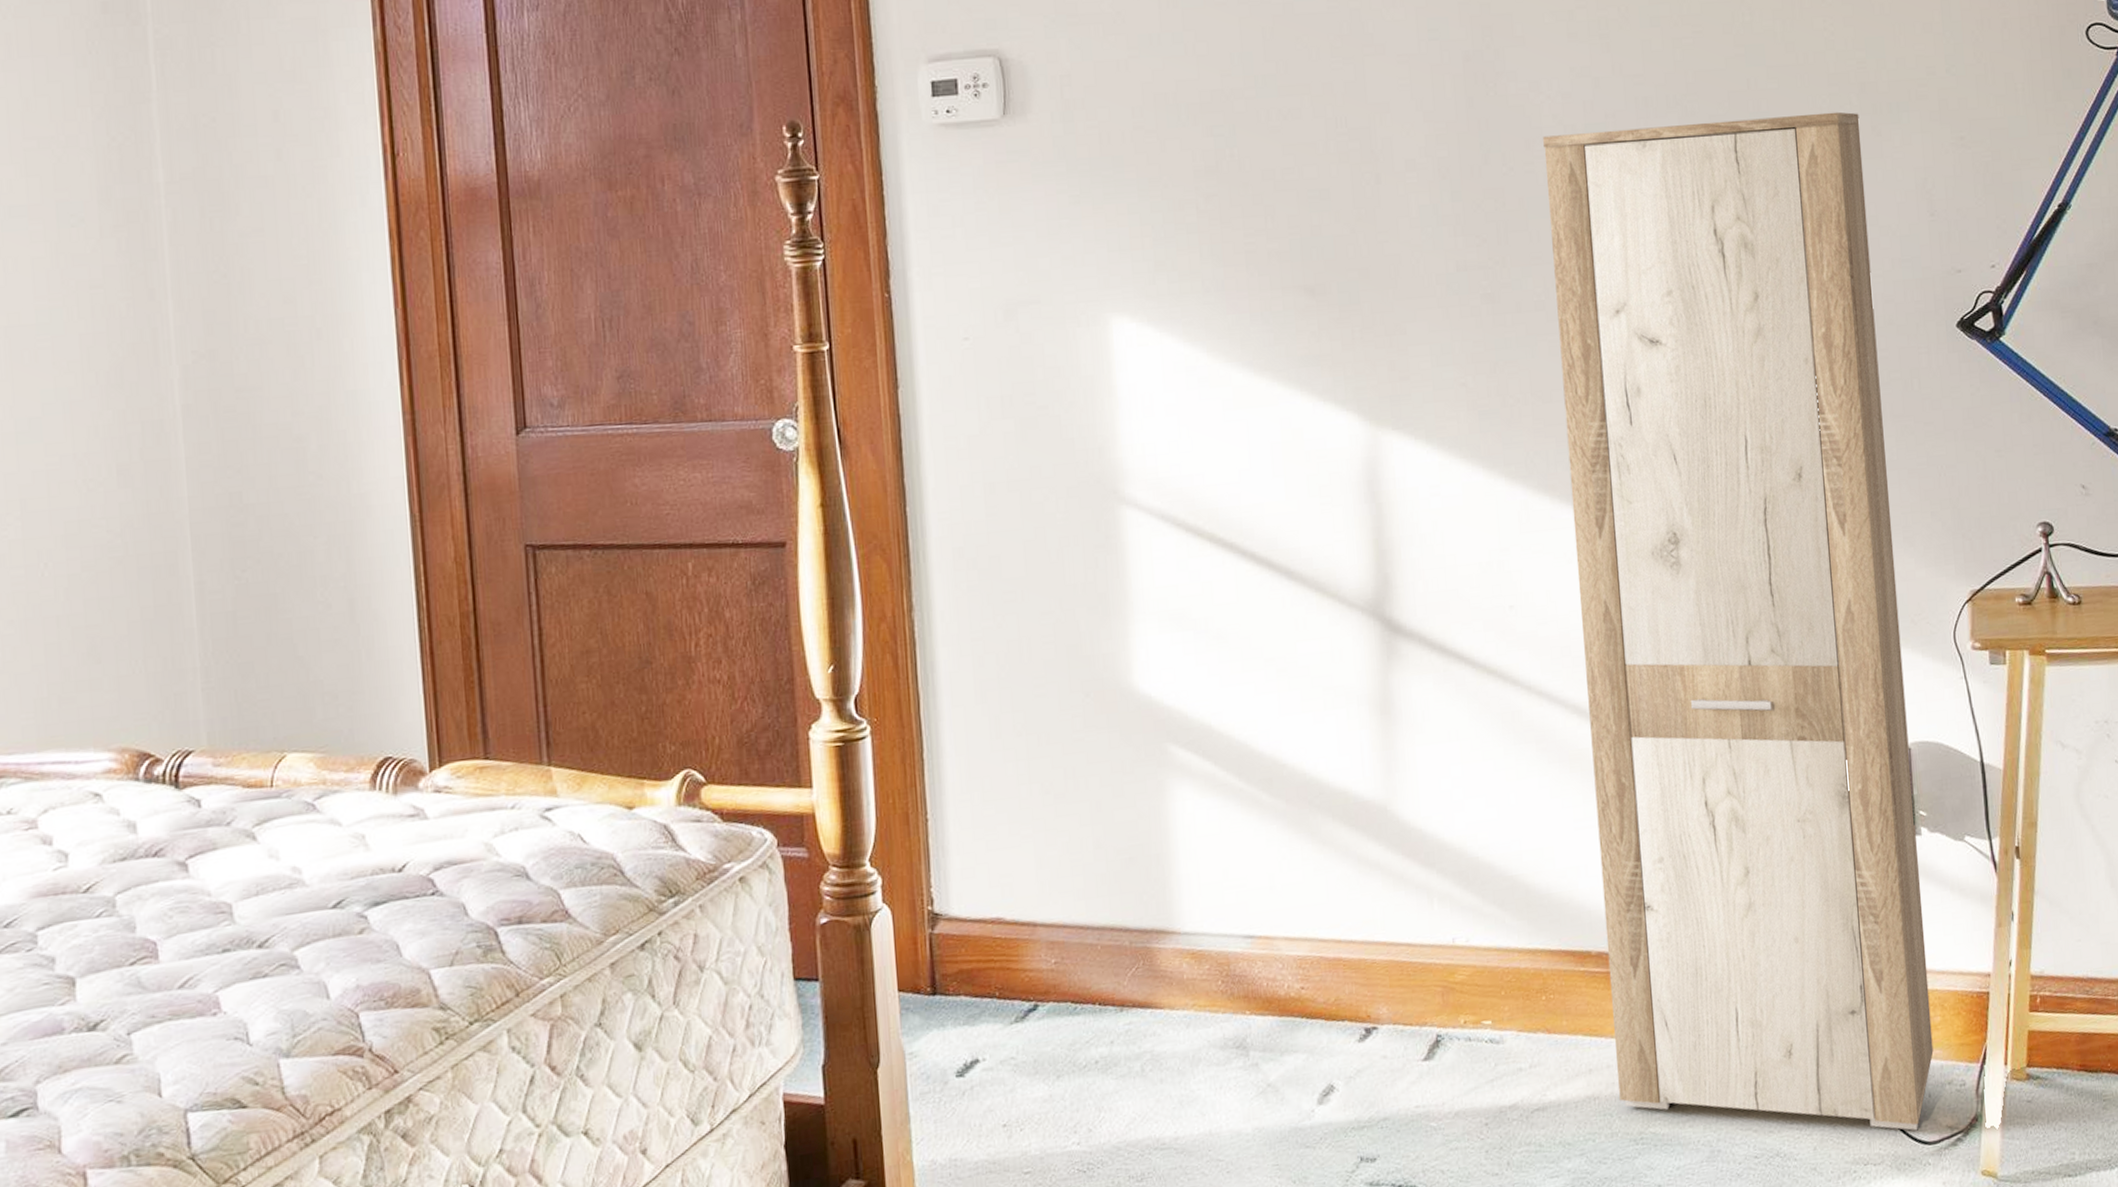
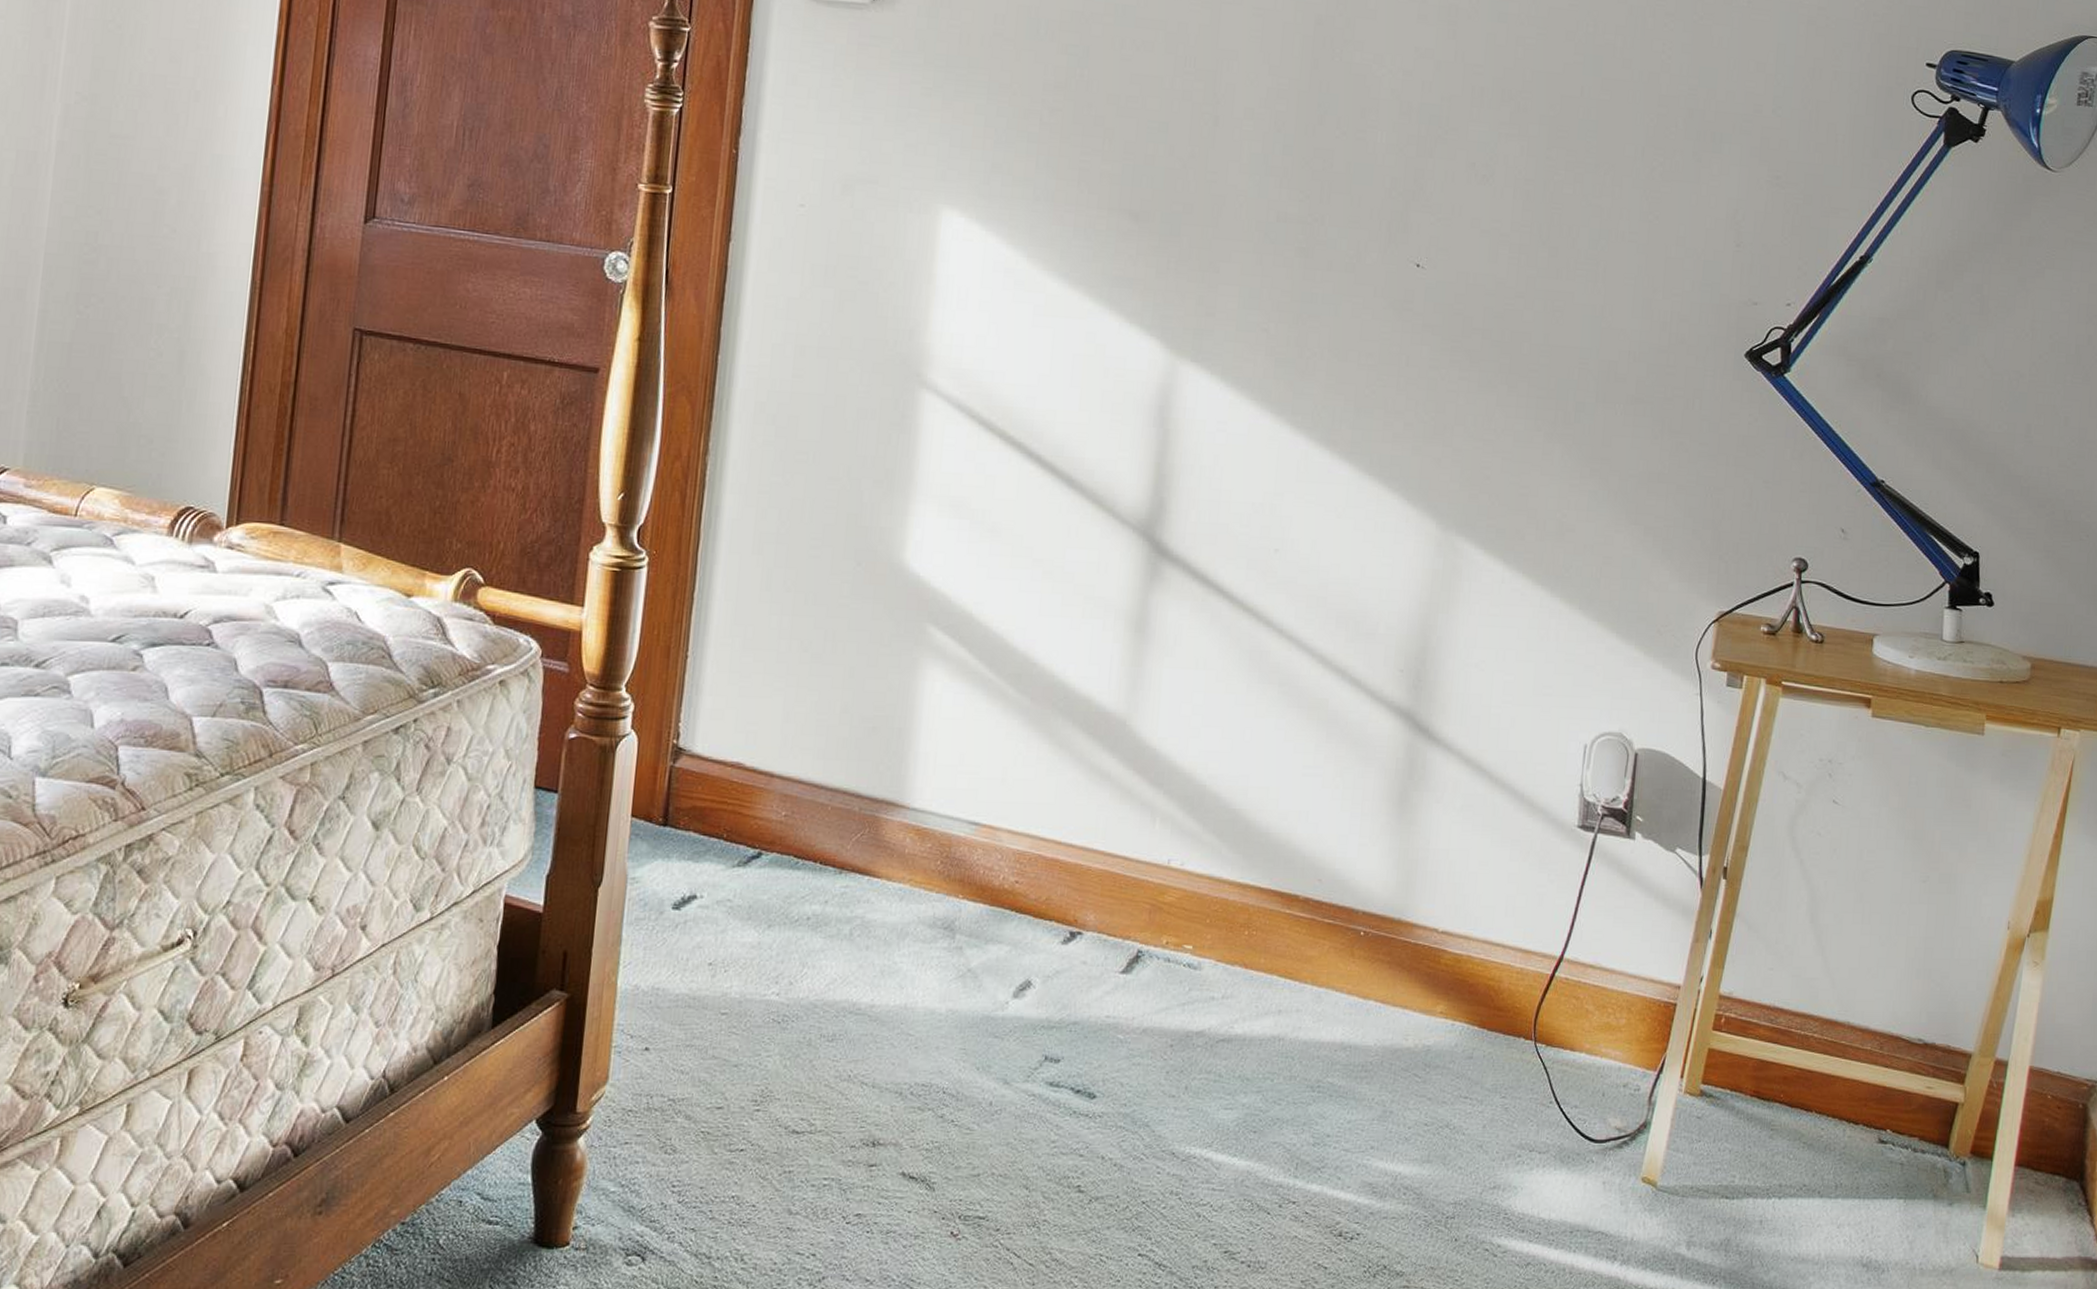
cabinet: present [1543,111,1934,1131] -> none [1304,108,1683,1127]

